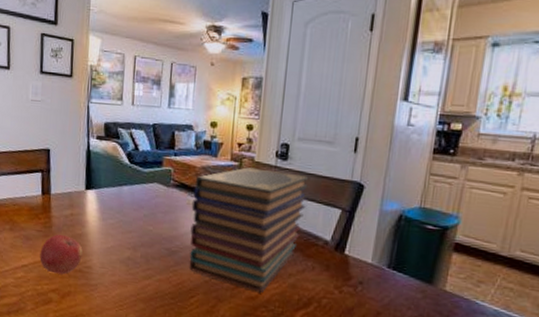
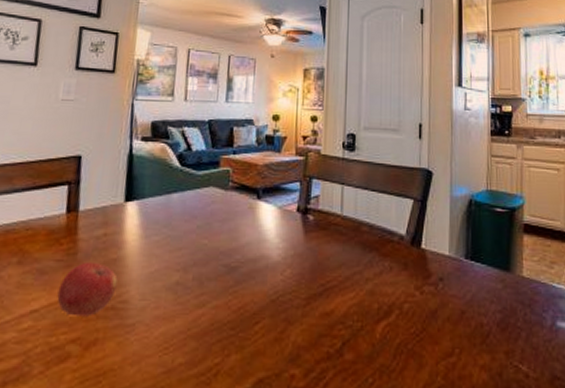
book stack: present [189,167,309,293] -> none [252,161,378,305]

